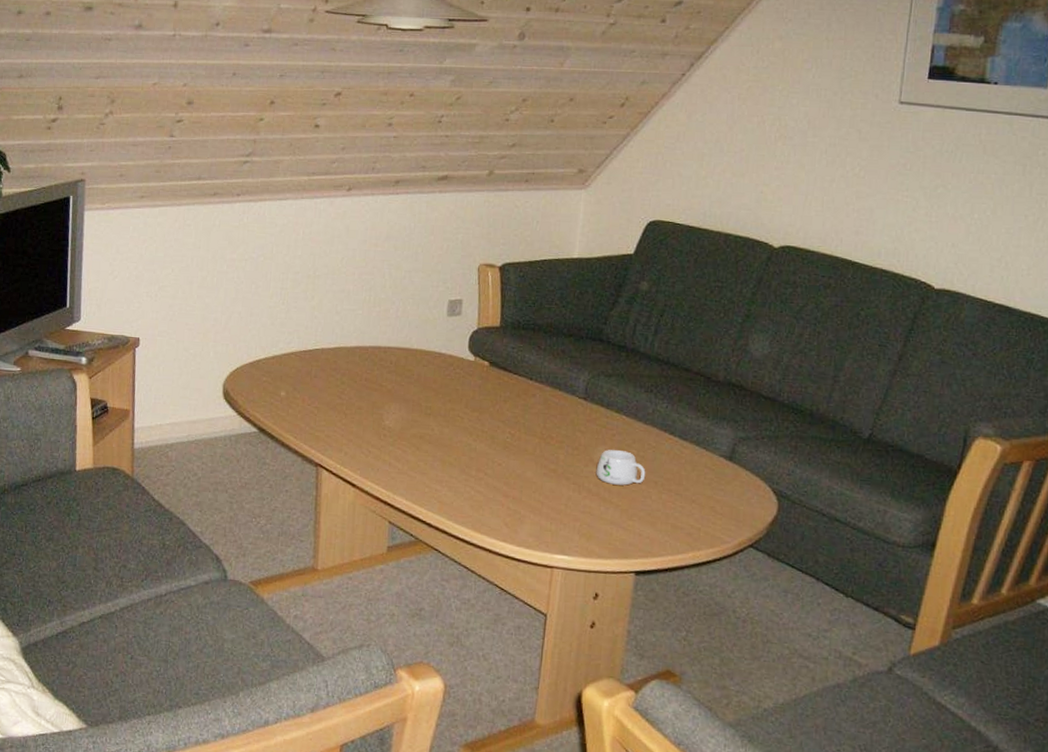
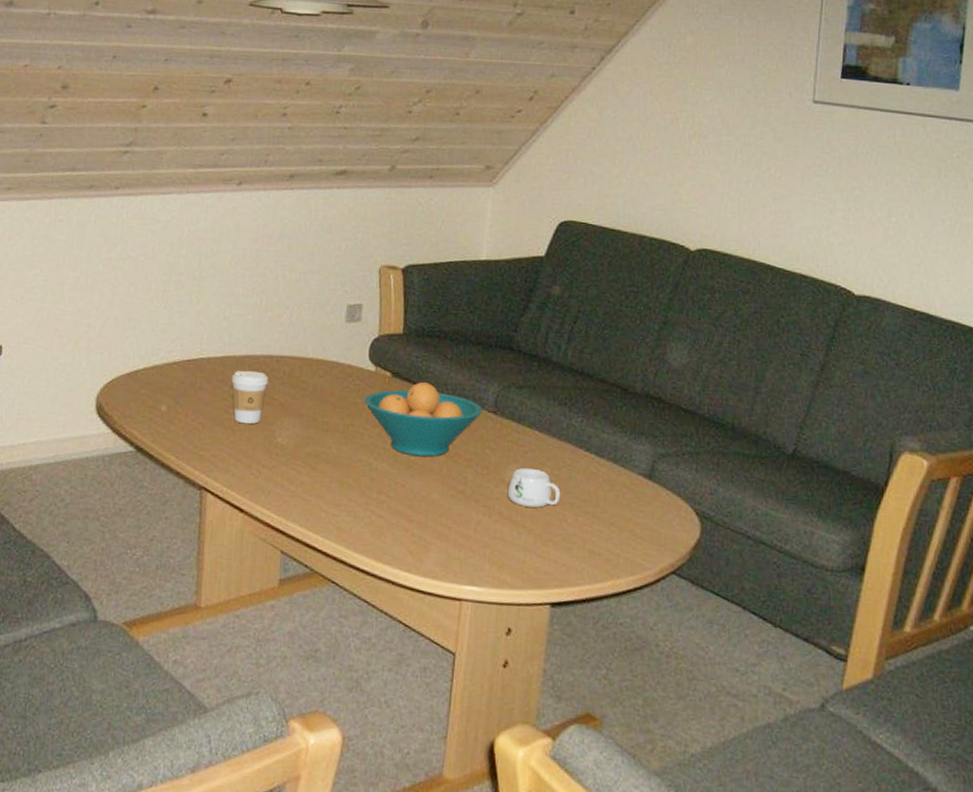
coffee cup: none [343,360,377,409] -> present [232,370,269,424]
fruit bowl: none [464,371,574,439] -> present [364,382,482,457]

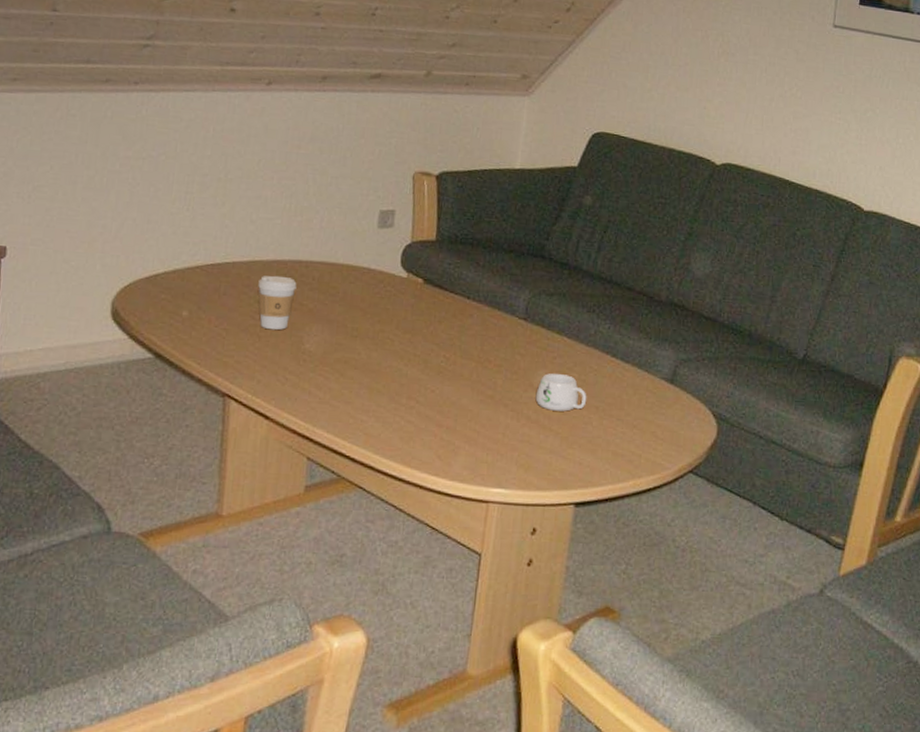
fruit bowl: present [364,382,482,457] -> none [395,289,513,363]

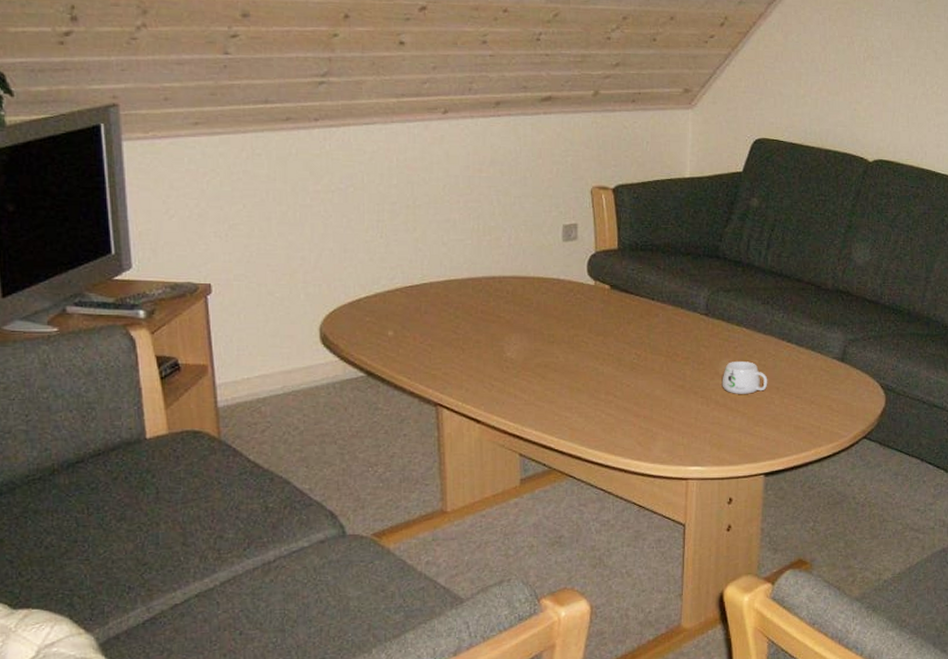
coffee cup: present [258,275,297,330] -> none [456,292,493,342]

